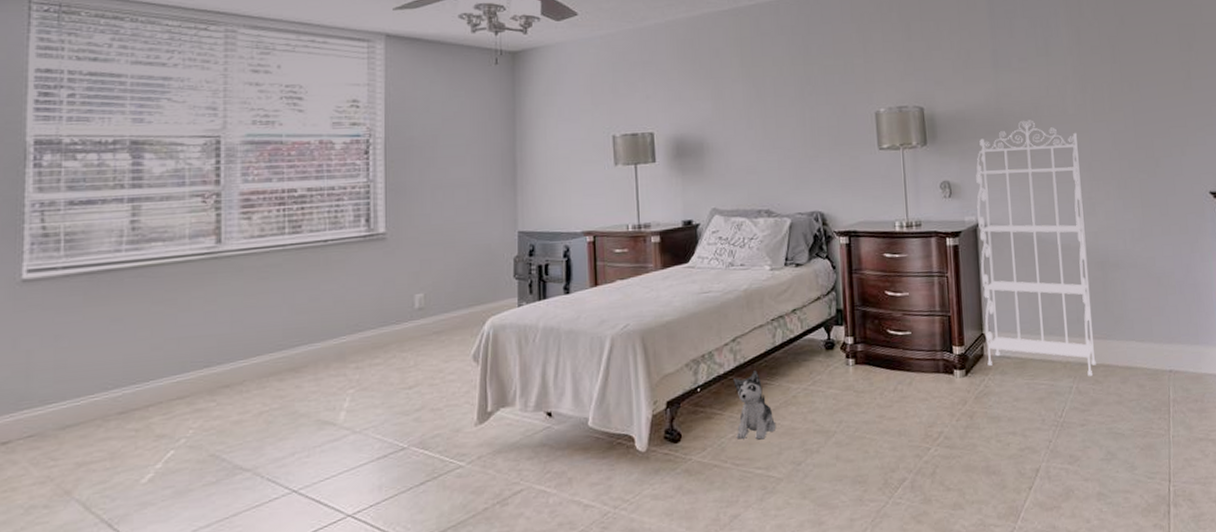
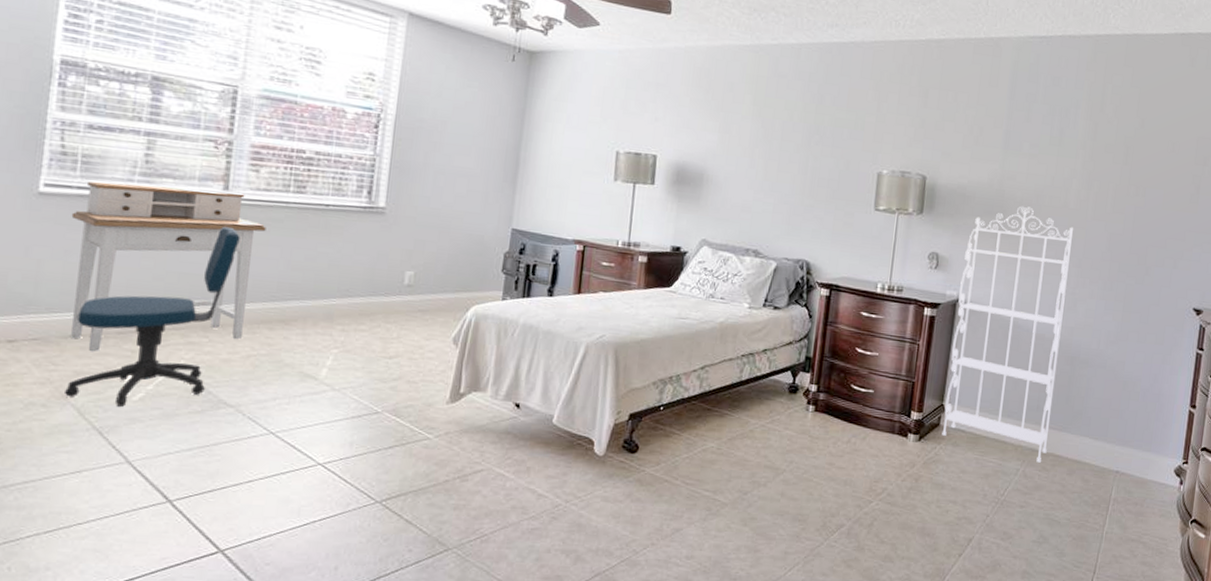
desk: none [59,243,265,439] -> present [71,182,266,352]
office chair: none [68,280,239,493] -> present [65,226,241,407]
plush toy: present [733,370,777,440] -> none [690,400,730,465]

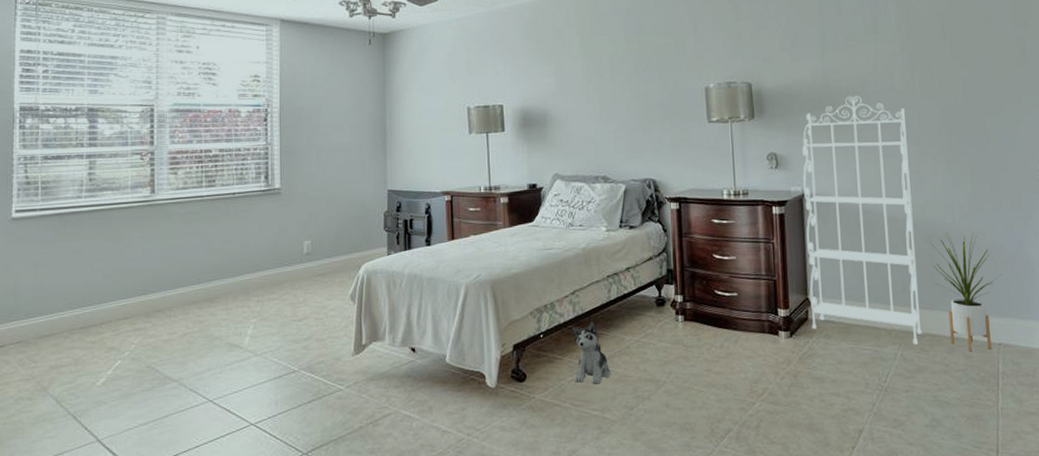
office chair: present [65,226,241,407] -> none [45,224,168,392]
desk: present [71,182,266,352] -> none [37,194,187,348]
plush toy: none [690,400,730,465] -> present [572,321,611,384]
house plant: none [1068,358,1133,476] -> present [929,233,1002,352]

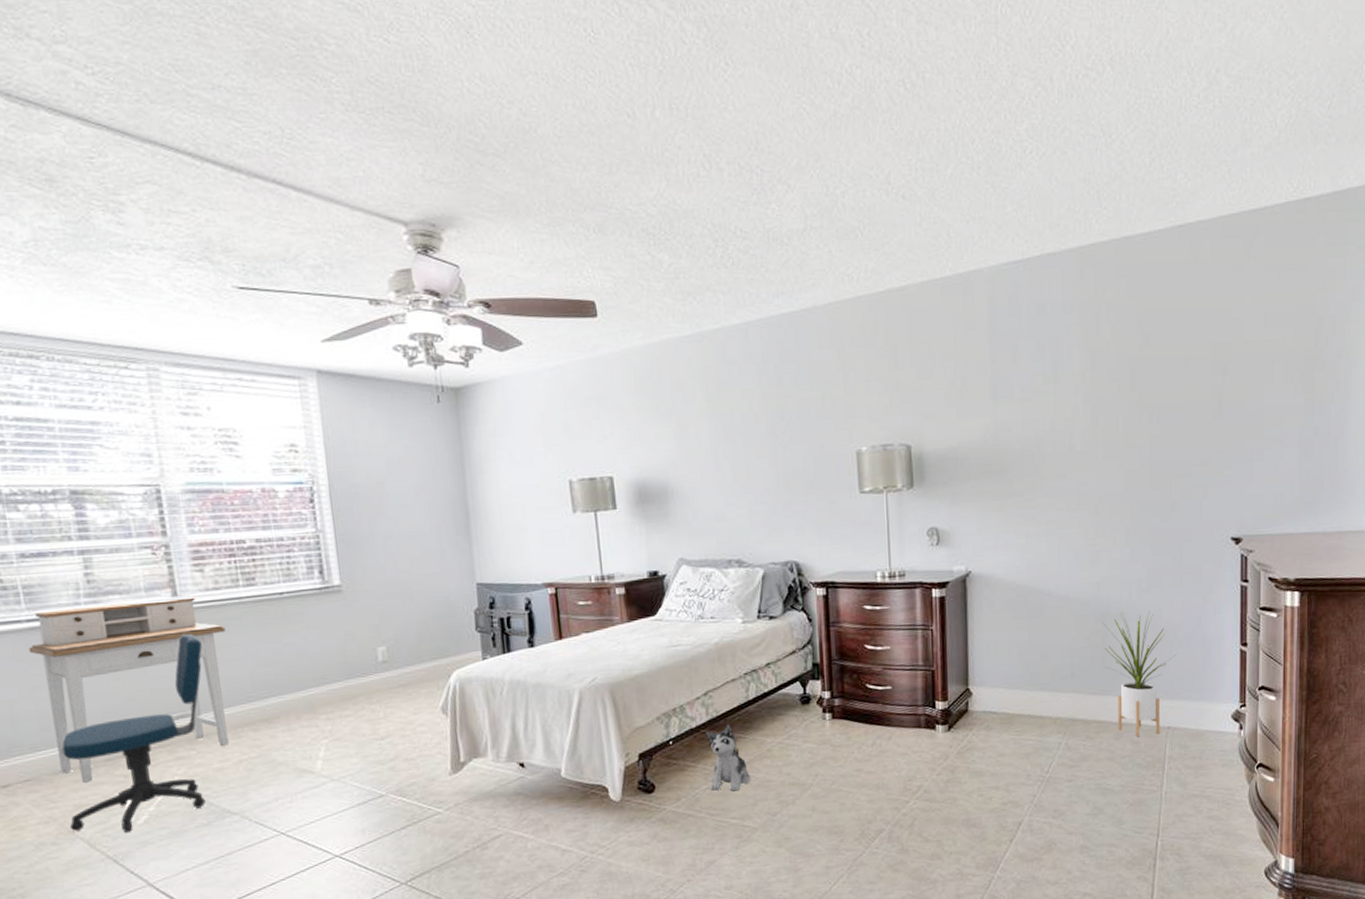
desk: none [37,194,187,348] -> present [28,596,229,784]
office chair: none [45,224,168,392] -> present [61,633,206,832]
bookshelf: present [802,95,922,345] -> none [967,458,1089,732]

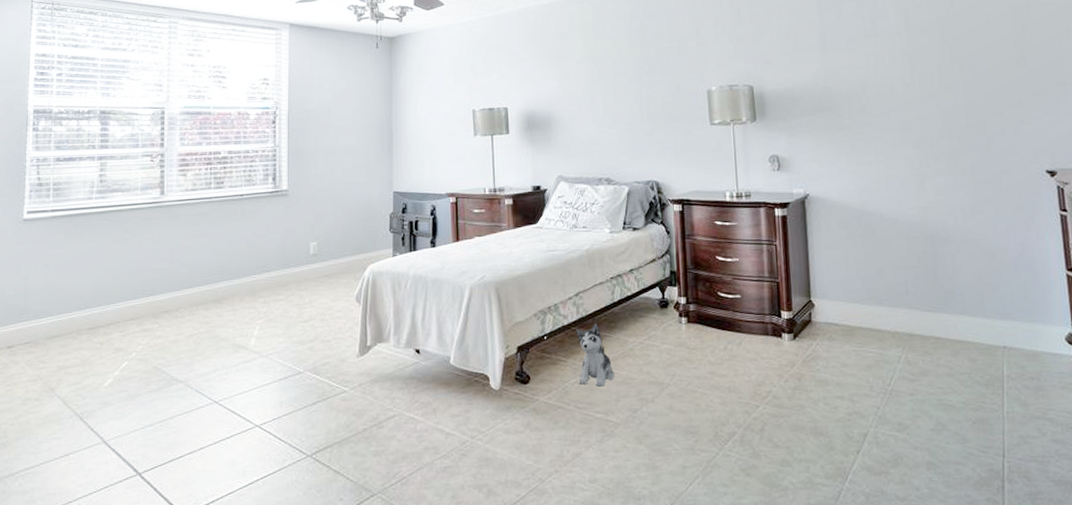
desk: present [28,596,229,784] -> none [48,195,196,348]
office chair: present [61,633,206,832] -> none [52,225,176,393]
house plant: present [1102,611,1177,737] -> none [932,235,1005,355]

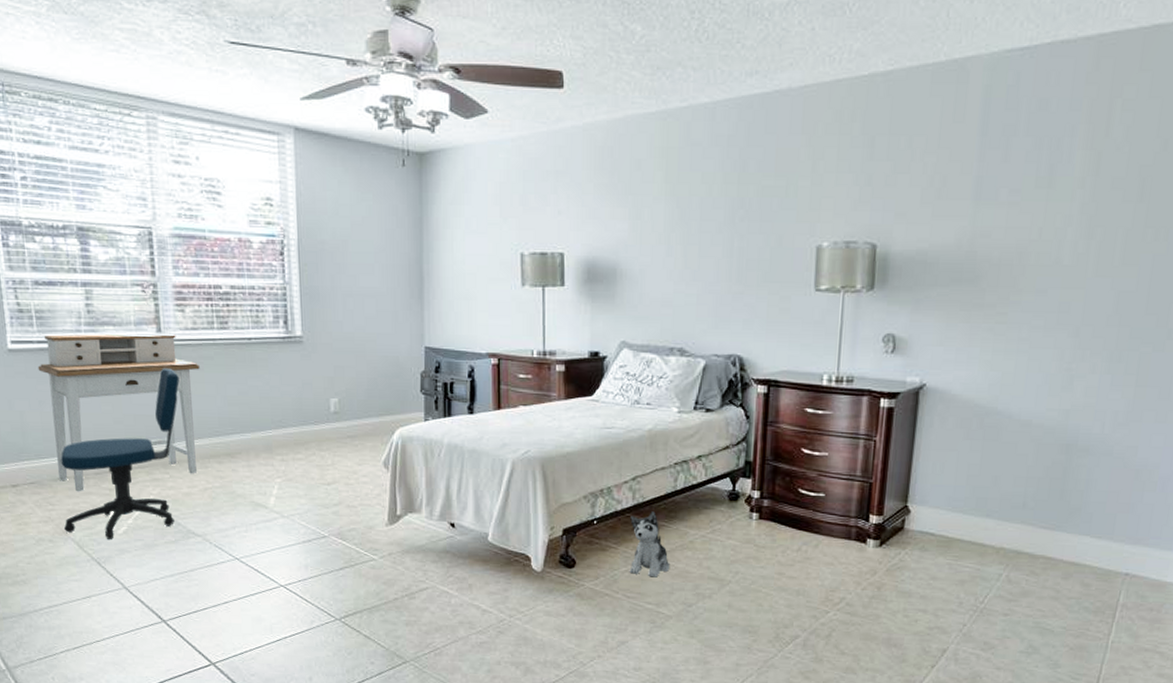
desk: none [48,195,196,348] -> present [38,333,200,492]
office chair: none [52,225,176,393] -> present [60,368,180,539]

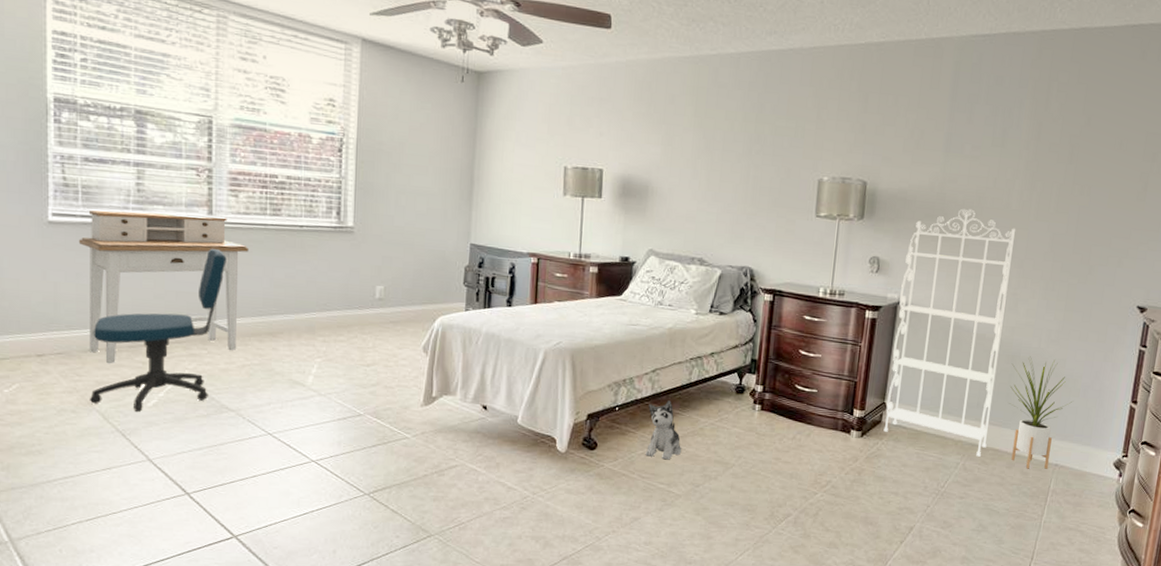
bookshelf: none [906,268,1070,566] -> present [883,208,1016,457]
house plant: none [1063,444,1148,580] -> present [1008,356,1073,469]

